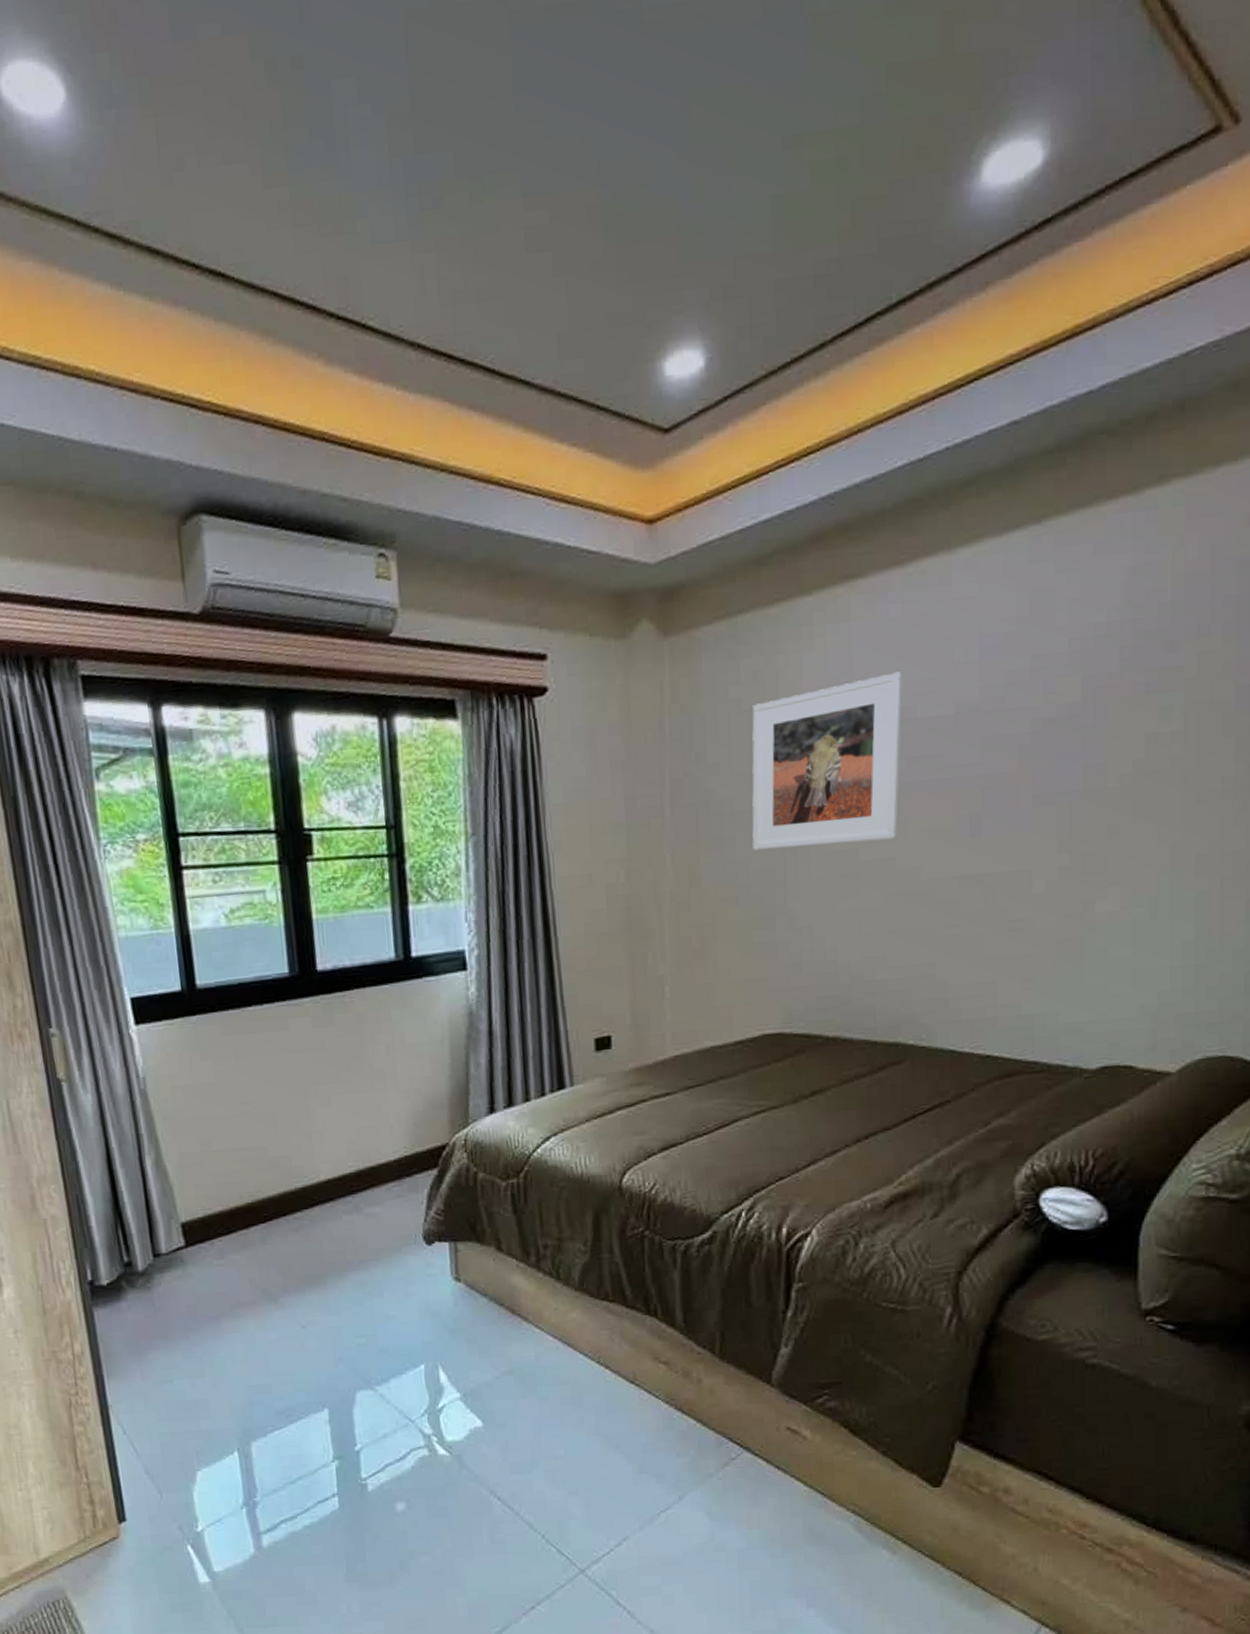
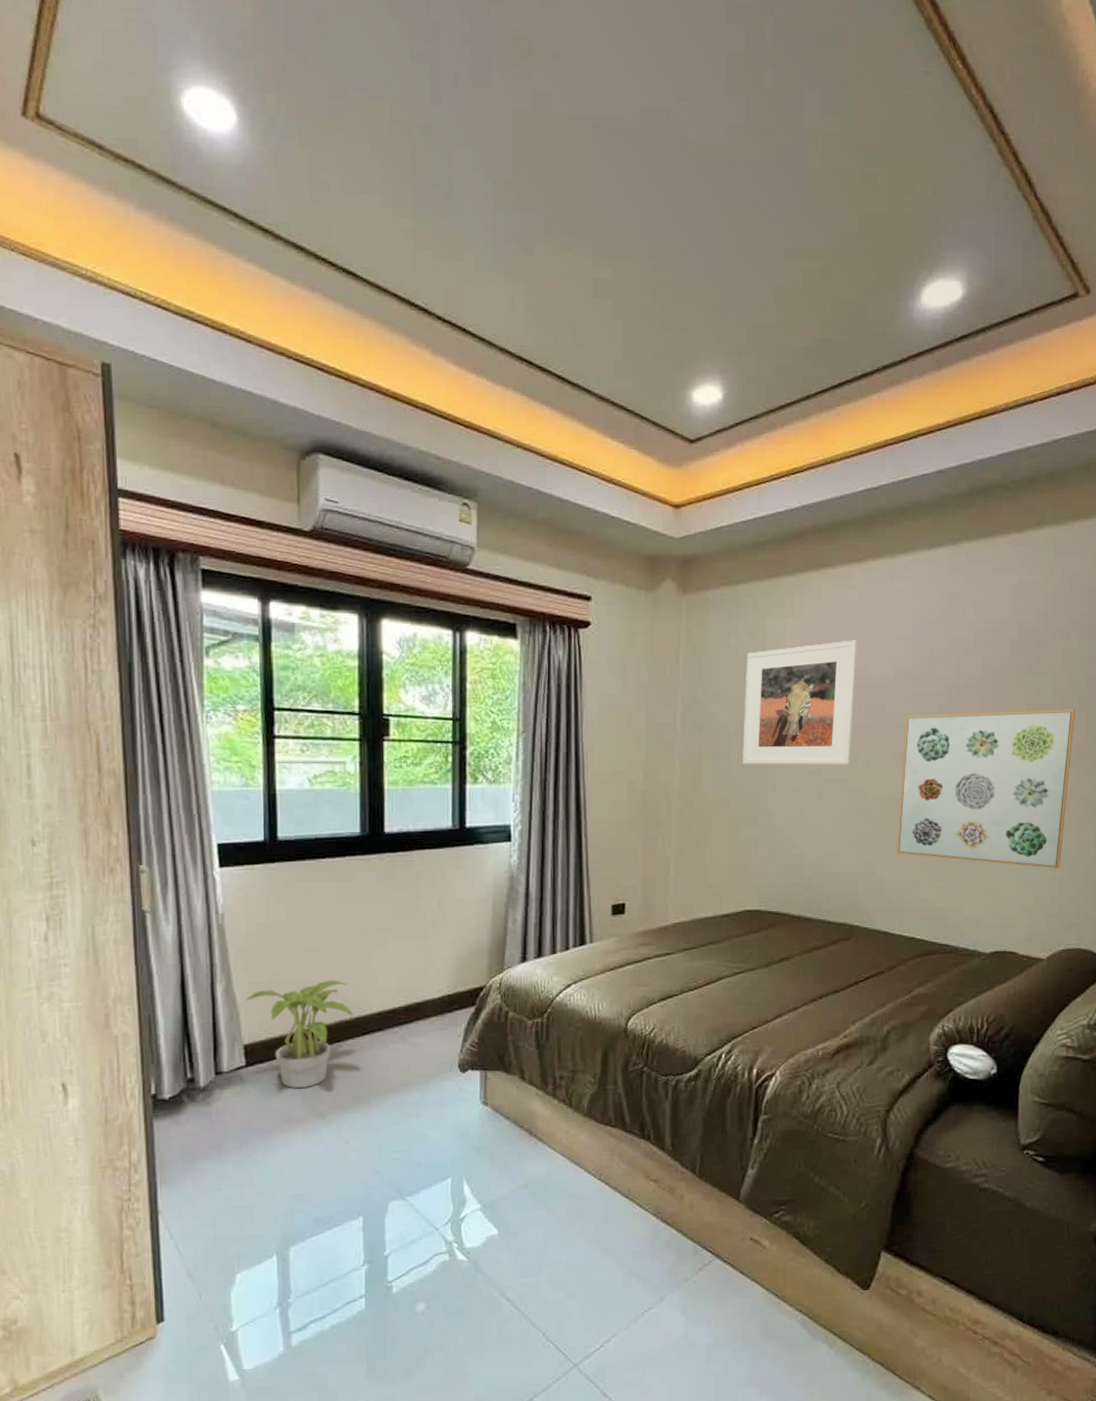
potted plant: none [178,1145,300,1269] -> present [245,979,354,1088]
wall art: none [964,734,1217,953] -> present [897,710,1075,869]

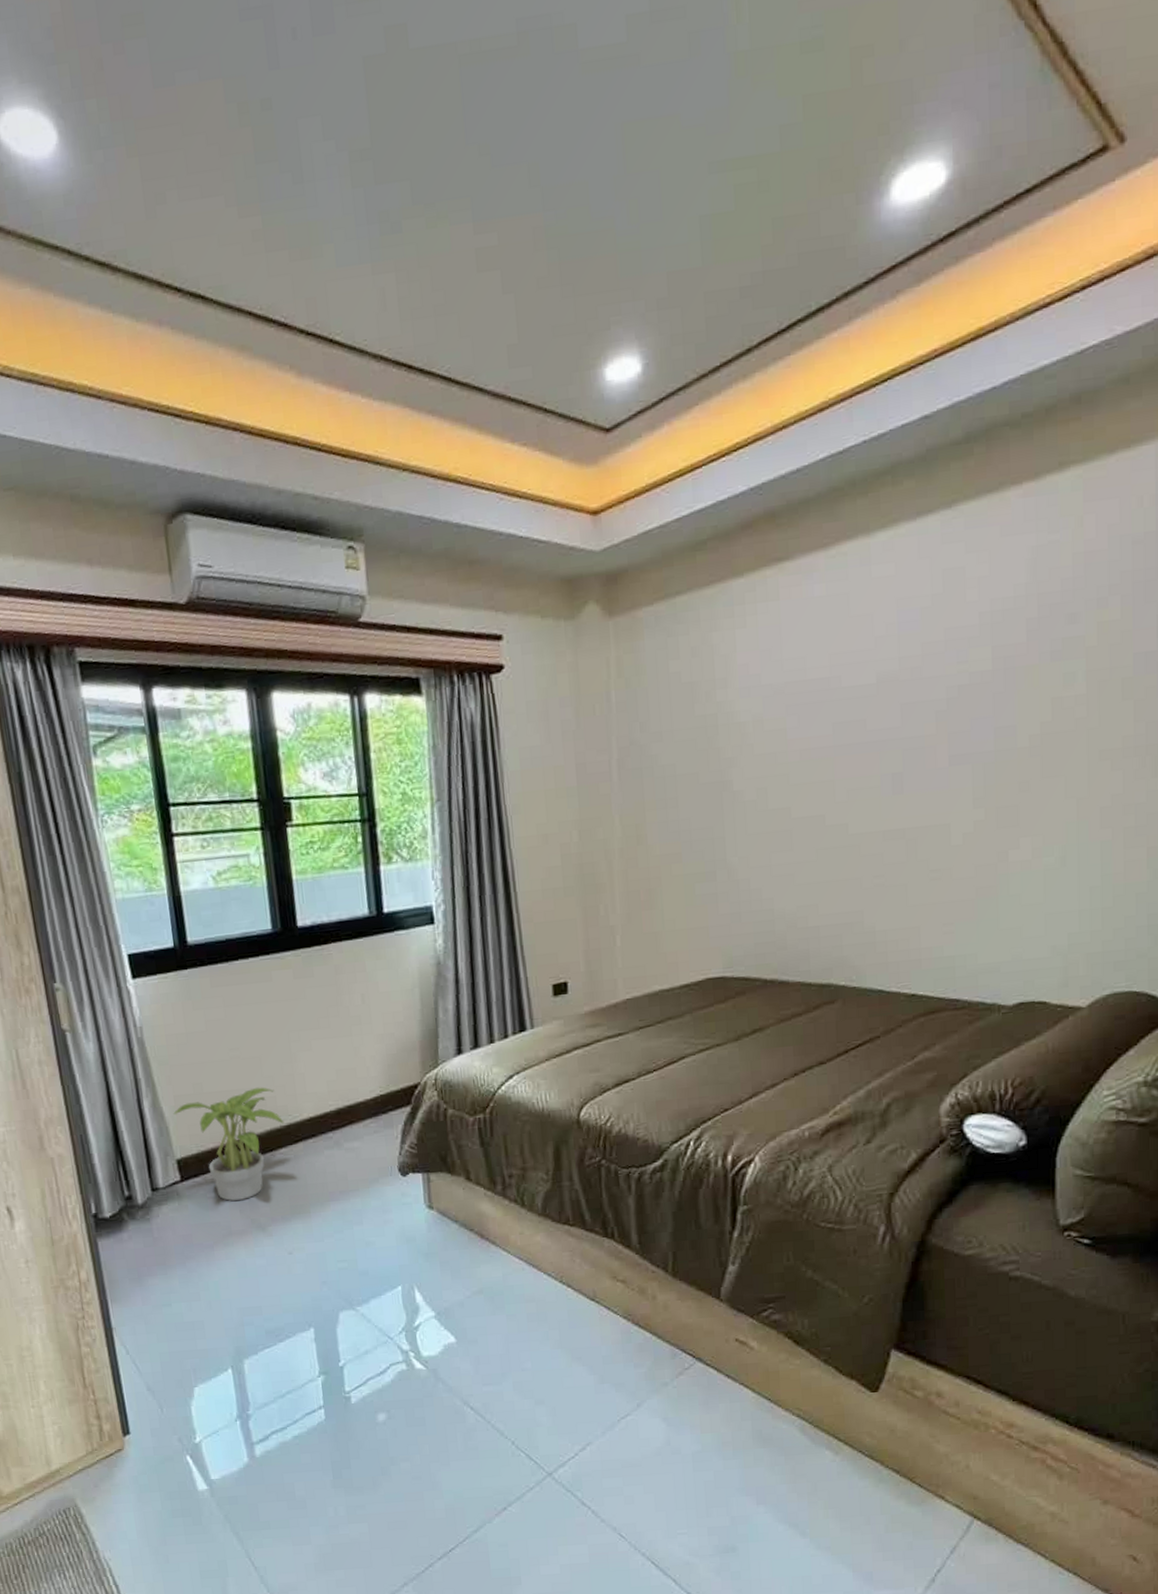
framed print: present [743,640,858,765] -> none [691,645,829,810]
wall art: present [897,710,1075,869] -> none [889,697,1117,898]

